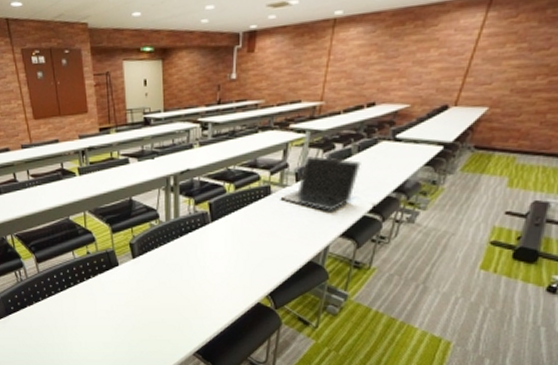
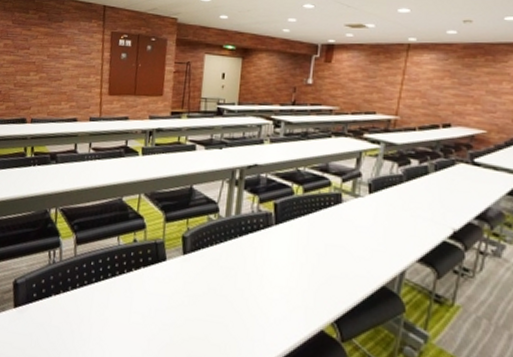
laptop: present [280,156,361,211] -> none [351,168,439,231]

